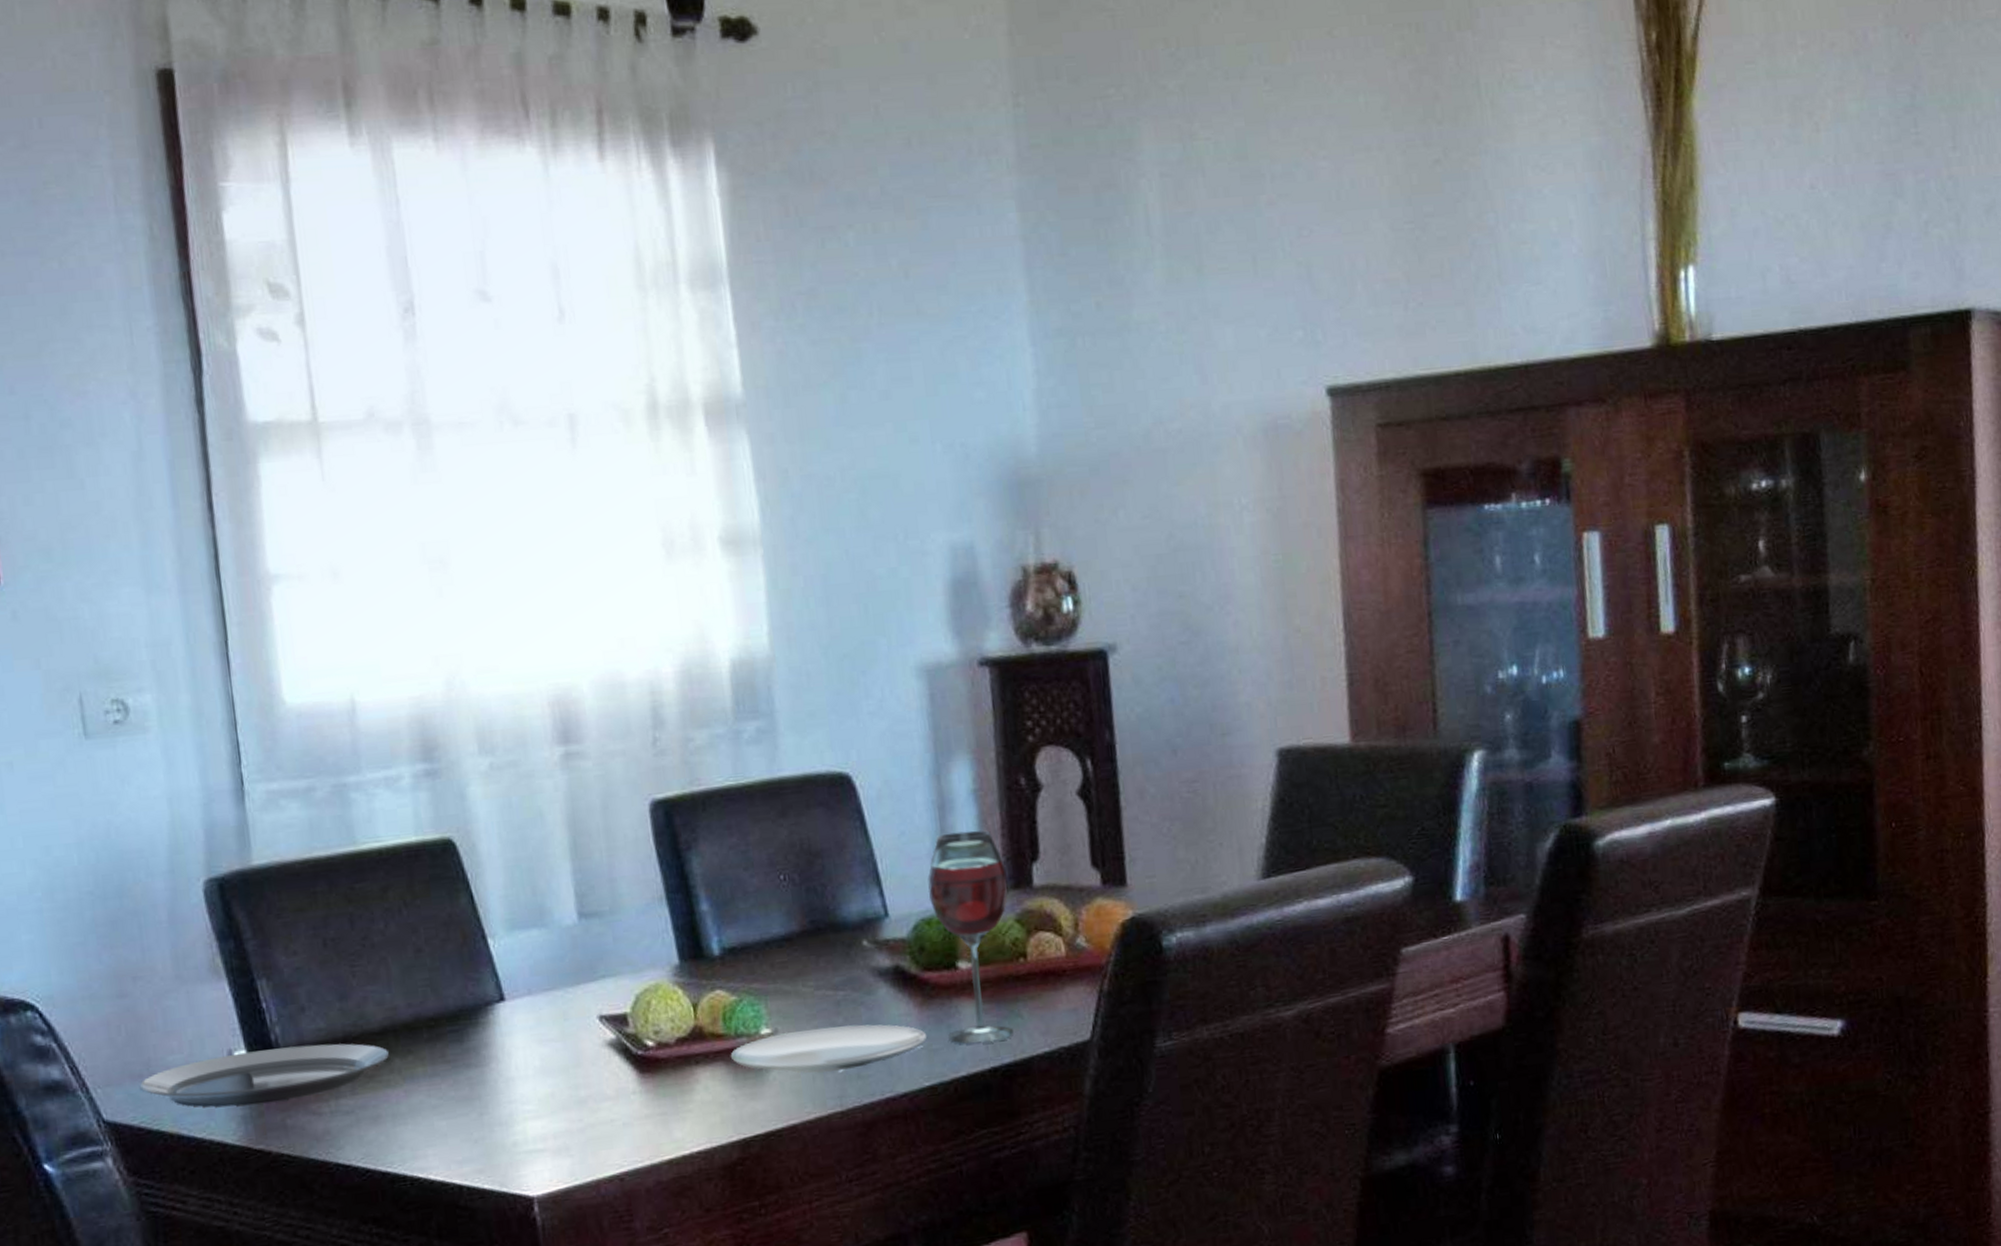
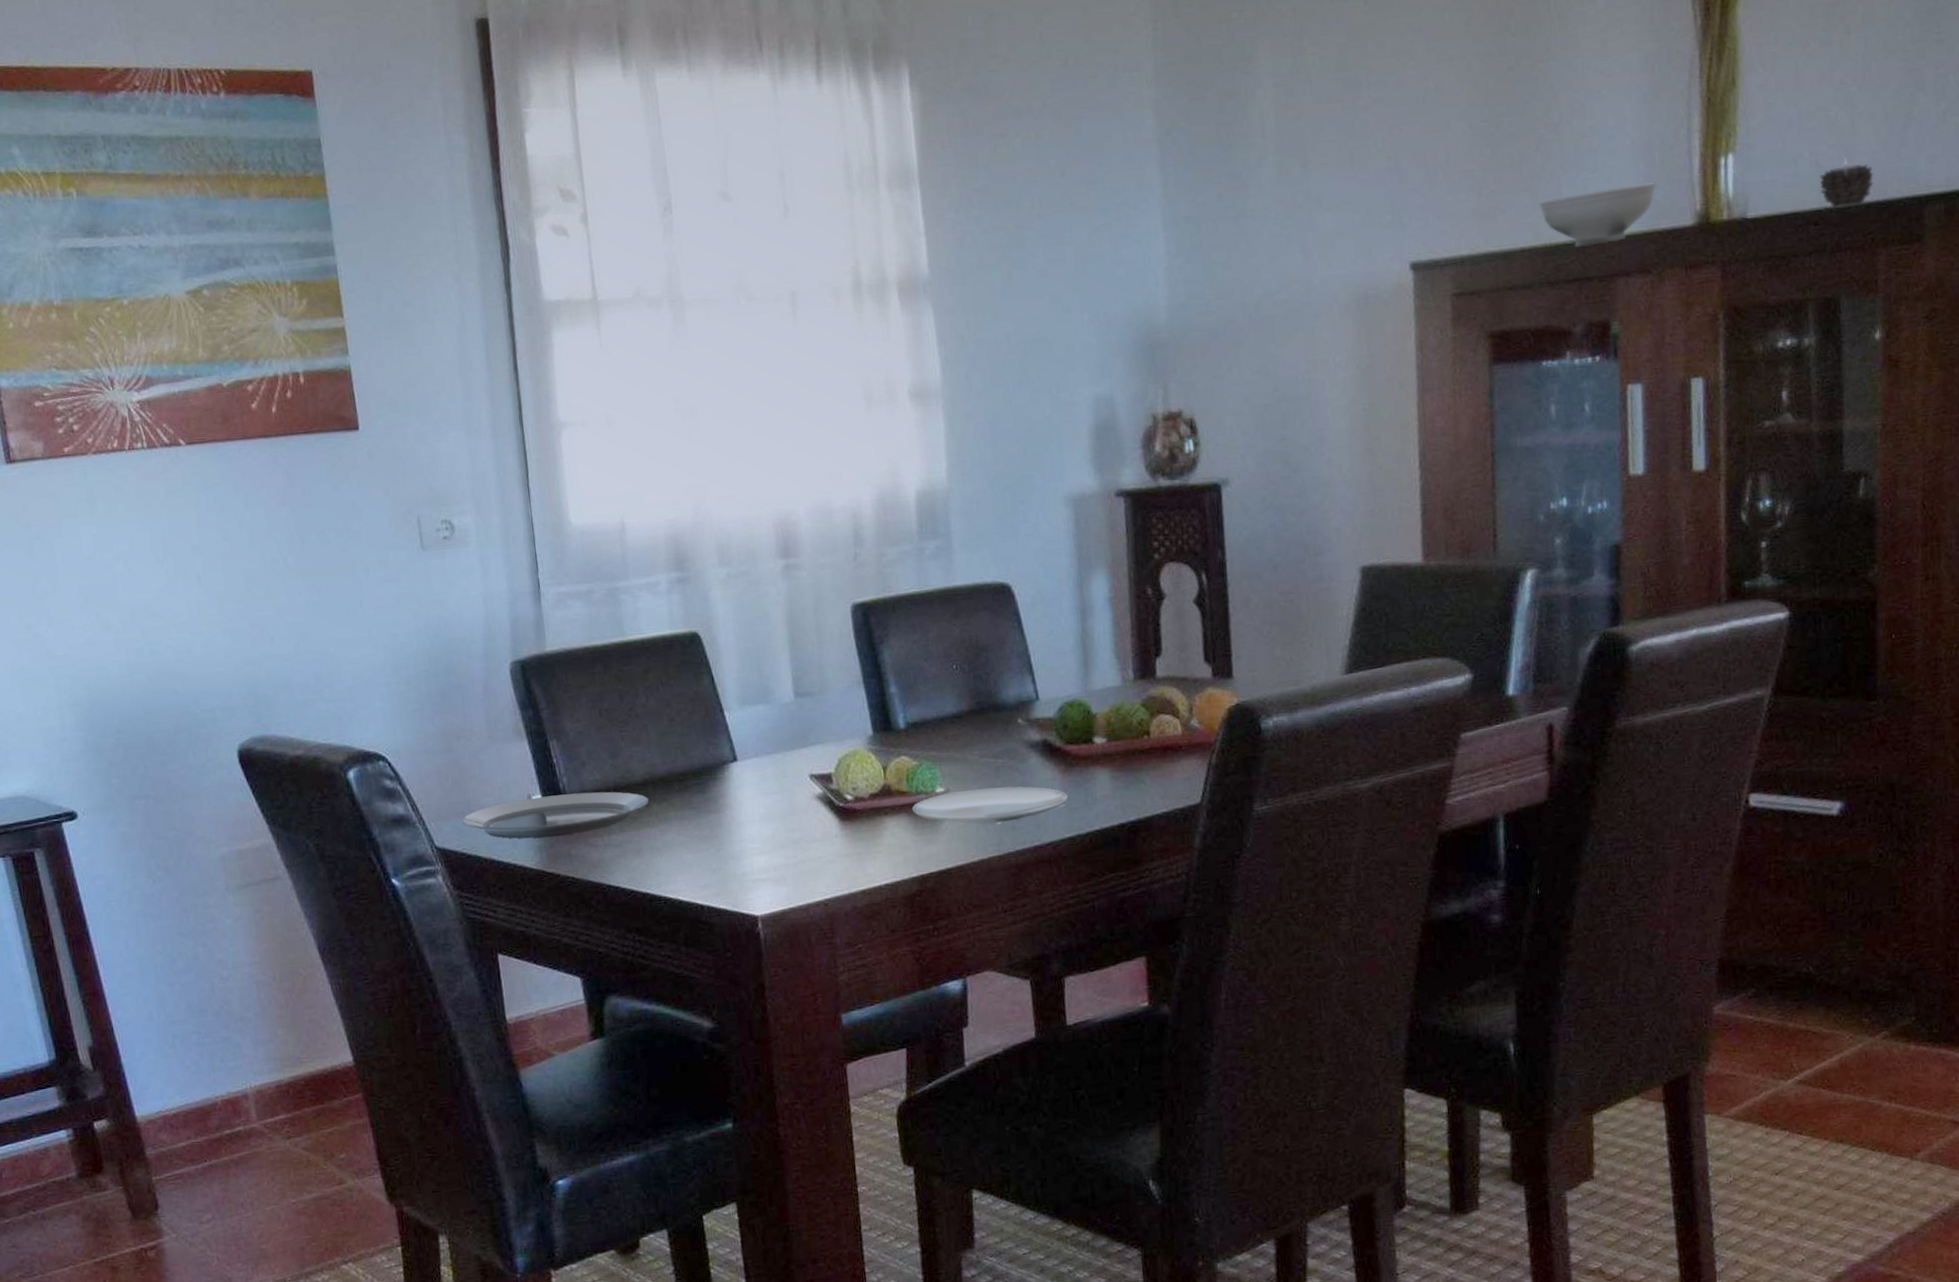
wineglass: present [927,830,1013,1044] -> none [1071,631,1138,804]
decorative bowl: none [1473,297,1609,371] -> present [1537,182,1657,247]
candle: none [1791,273,1852,333] -> present [1819,158,1874,210]

